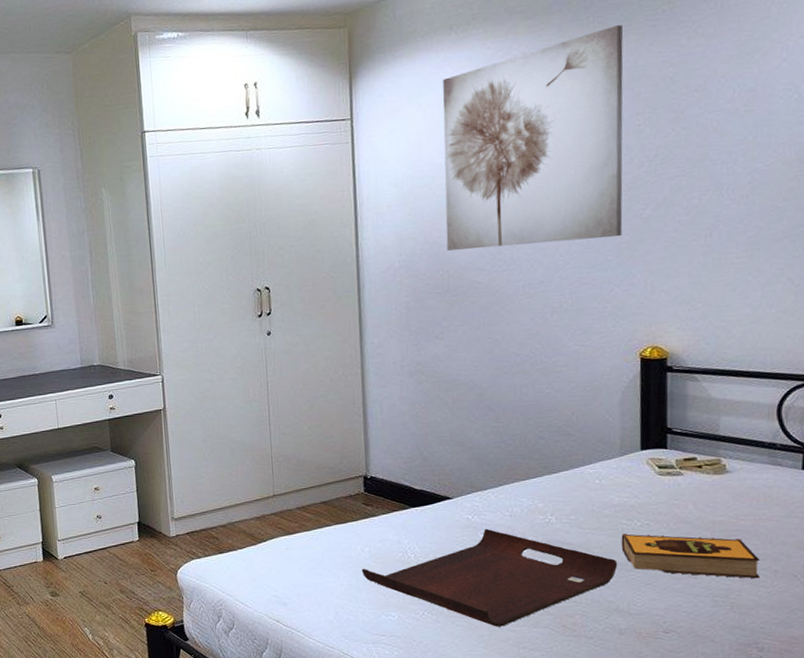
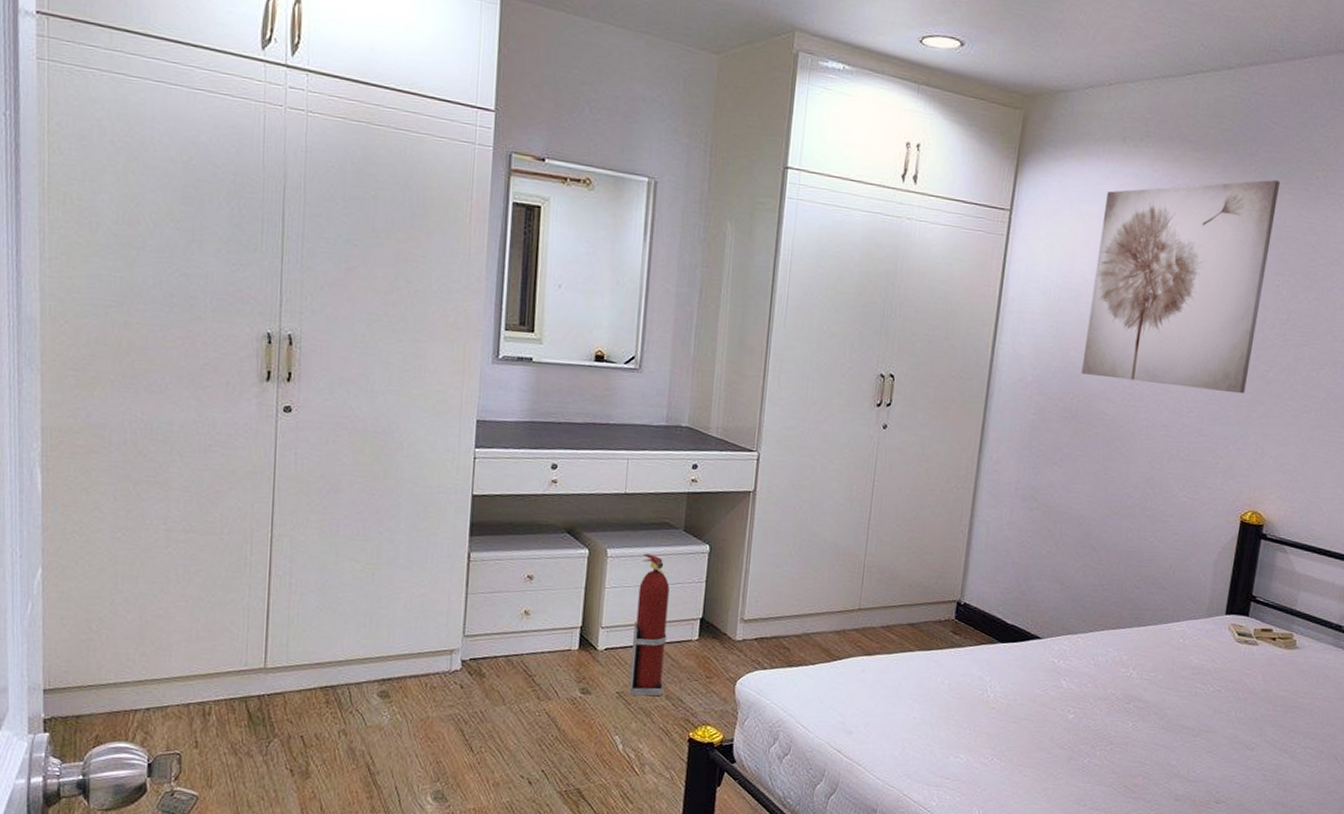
fire extinguisher: none [81,474,118,593] -> present [629,553,670,697]
serving tray: present [361,528,618,627] -> none [937,675,1186,781]
hardback book: present [621,534,760,579] -> none [1191,697,1310,757]

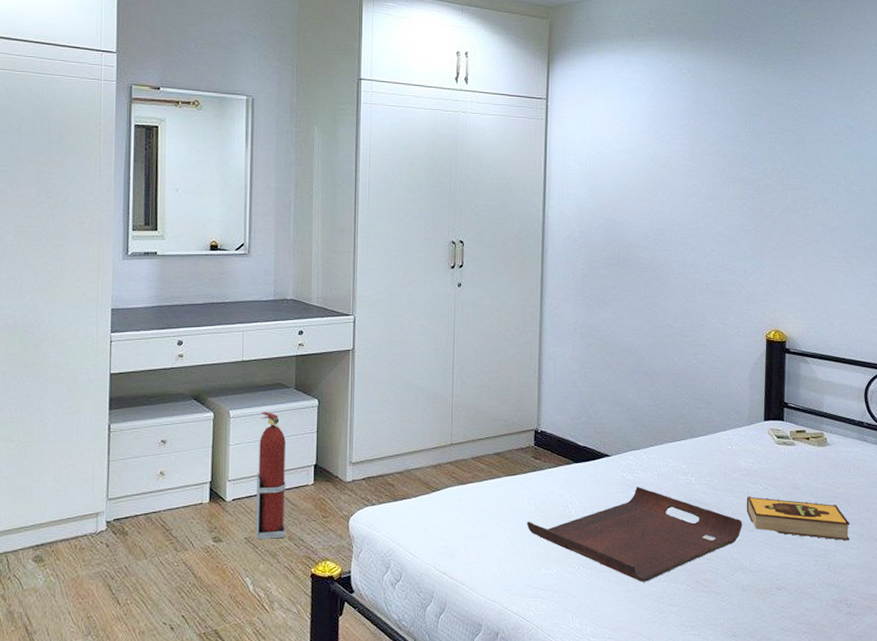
serving tray: none [937,675,1186,781] -> present [526,486,743,582]
wall art: present [1081,179,1281,394] -> none [619,58,763,233]
hardback book: none [1191,697,1310,757] -> present [746,496,851,541]

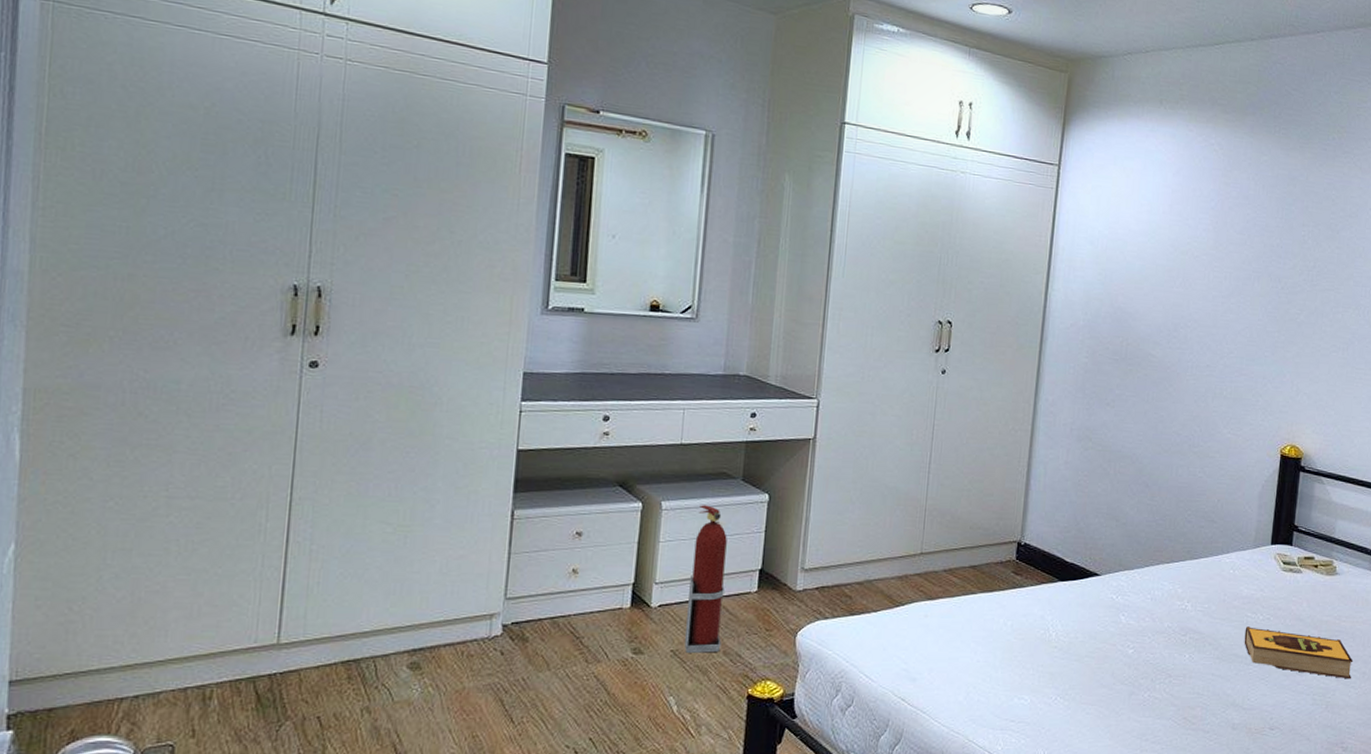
serving tray: present [526,486,743,582] -> none [1000,610,1239,717]

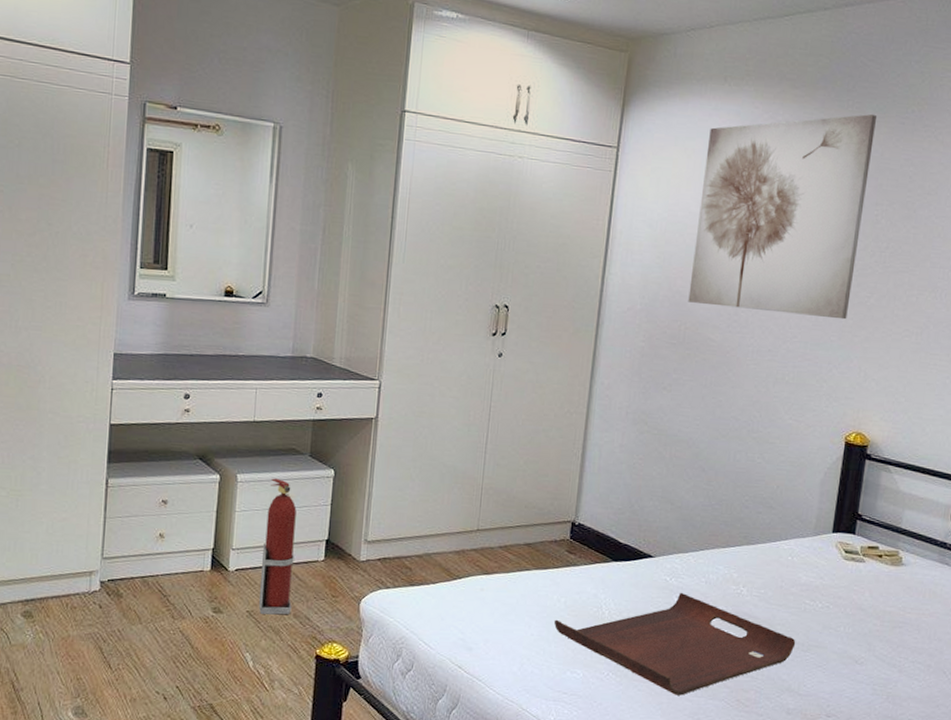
serving tray: none [1000,610,1239,717] -> present [553,592,796,696]
wall art: none [1129,139,1302,336] -> present [688,114,877,320]
hardback book: present [1244,626,1354,679] -> none [801,613,918,672]

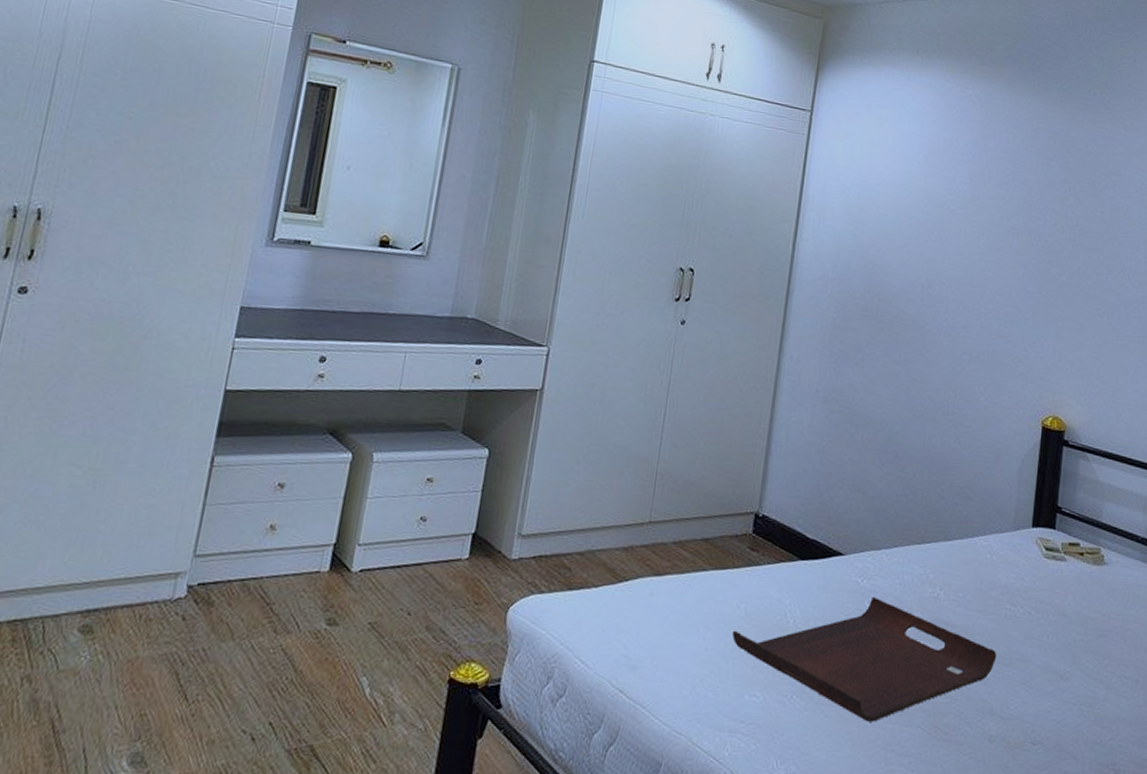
fire extinguisher: present [258,478,297,615] -> none [384,458,441,628]
wall art: present [688,114,877,320] -> none [881,93,1062,297]

